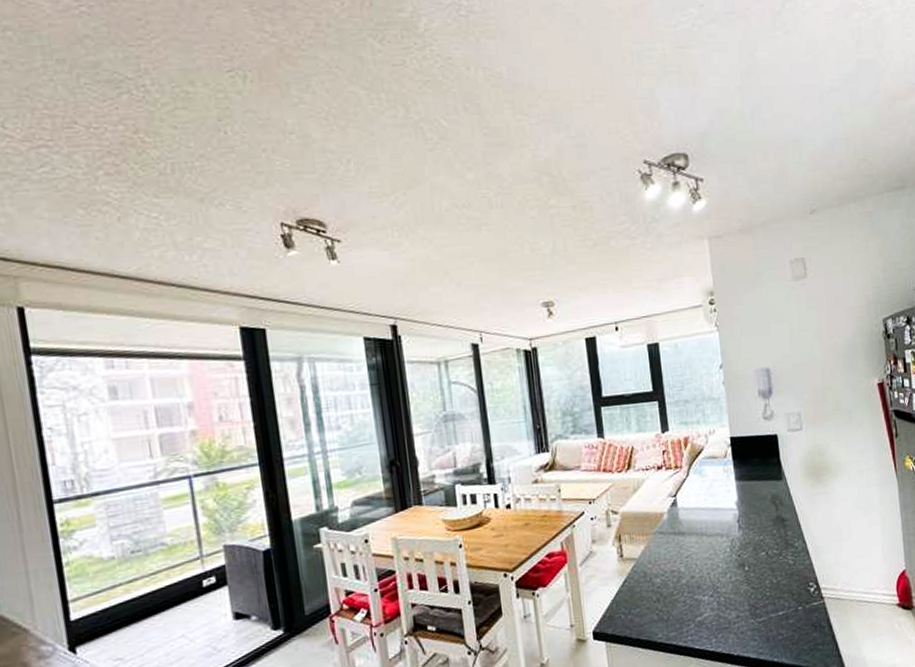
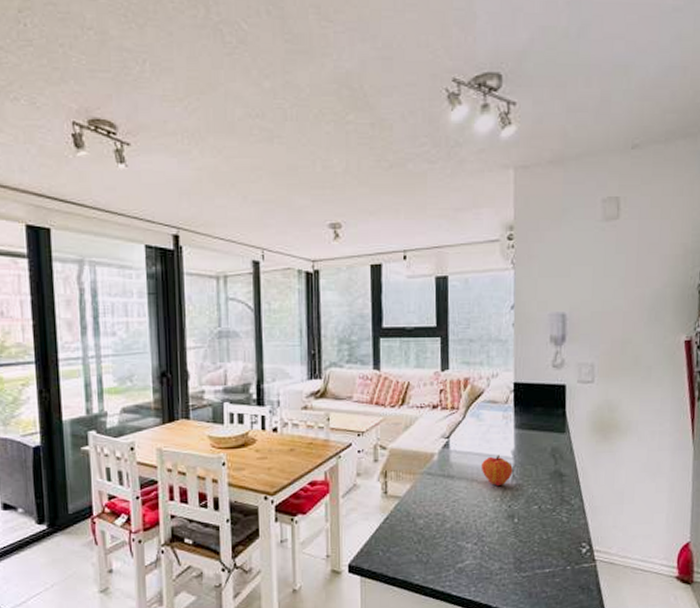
fruit: none [708,507,738,537] -> present [481,455,513,486]

